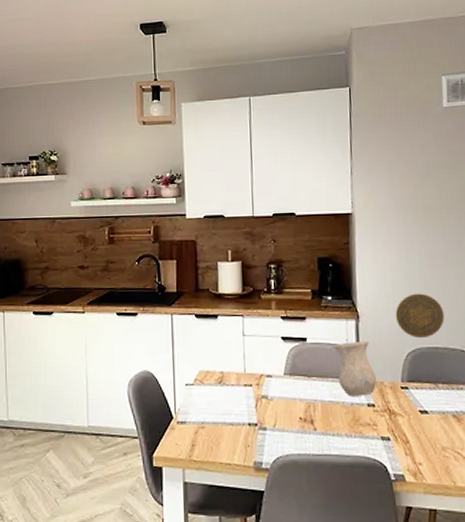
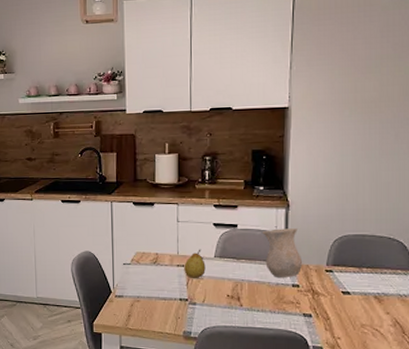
fruit: none [252,366,275,399] -> present [184,249,206,278]
decorative plate: present [395,293,445,339] -> none [325,184,374,227]

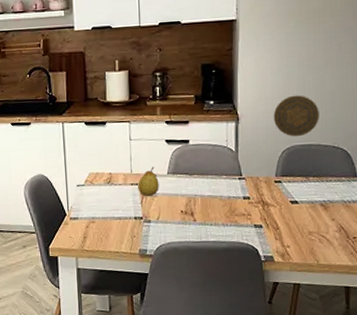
vase: present [263,228,303,277] -> none [214,141,253,191]
decorative plate: none [325,184,374,227] -> present [273,95,319,137]

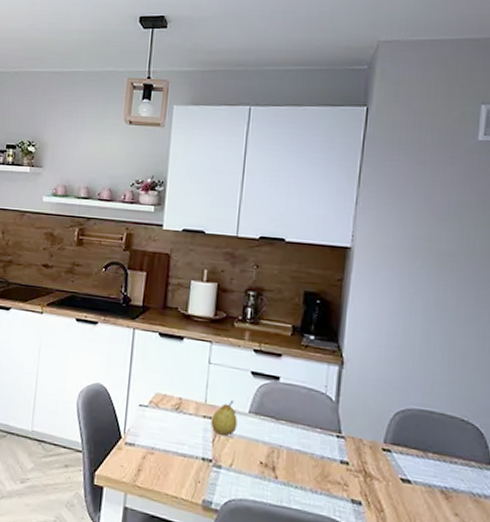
decorative plate: present [273,95,319,137] -> none [386,347,446,400]

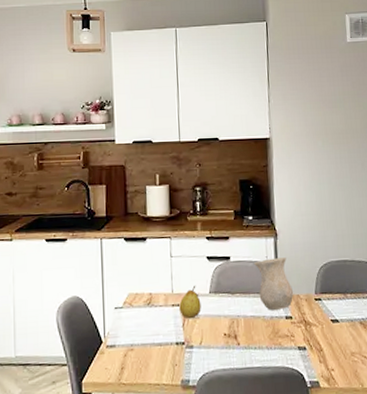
vase: none [309,388,356,452] -> present [254,257,294,310]

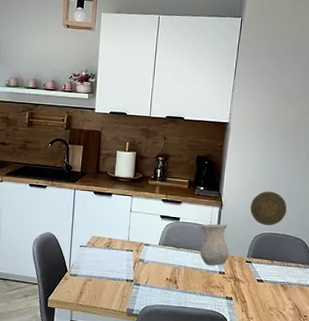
fruit: present [179,285,201,318] -> none [132,237,151,262]
decorative plate: none [309,211,351,253] -> present [250,191,287,226]

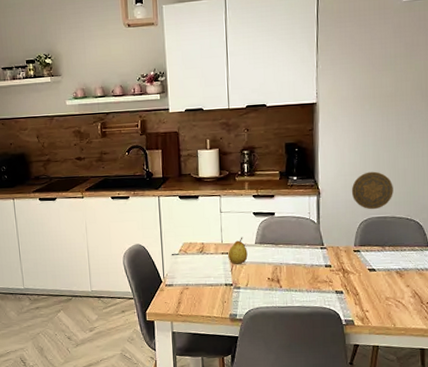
fruit: none [132,237,151,262] -> present [228,237,248,264]
vase: present [199,223,229,266] -> none [297,214,334,259]

